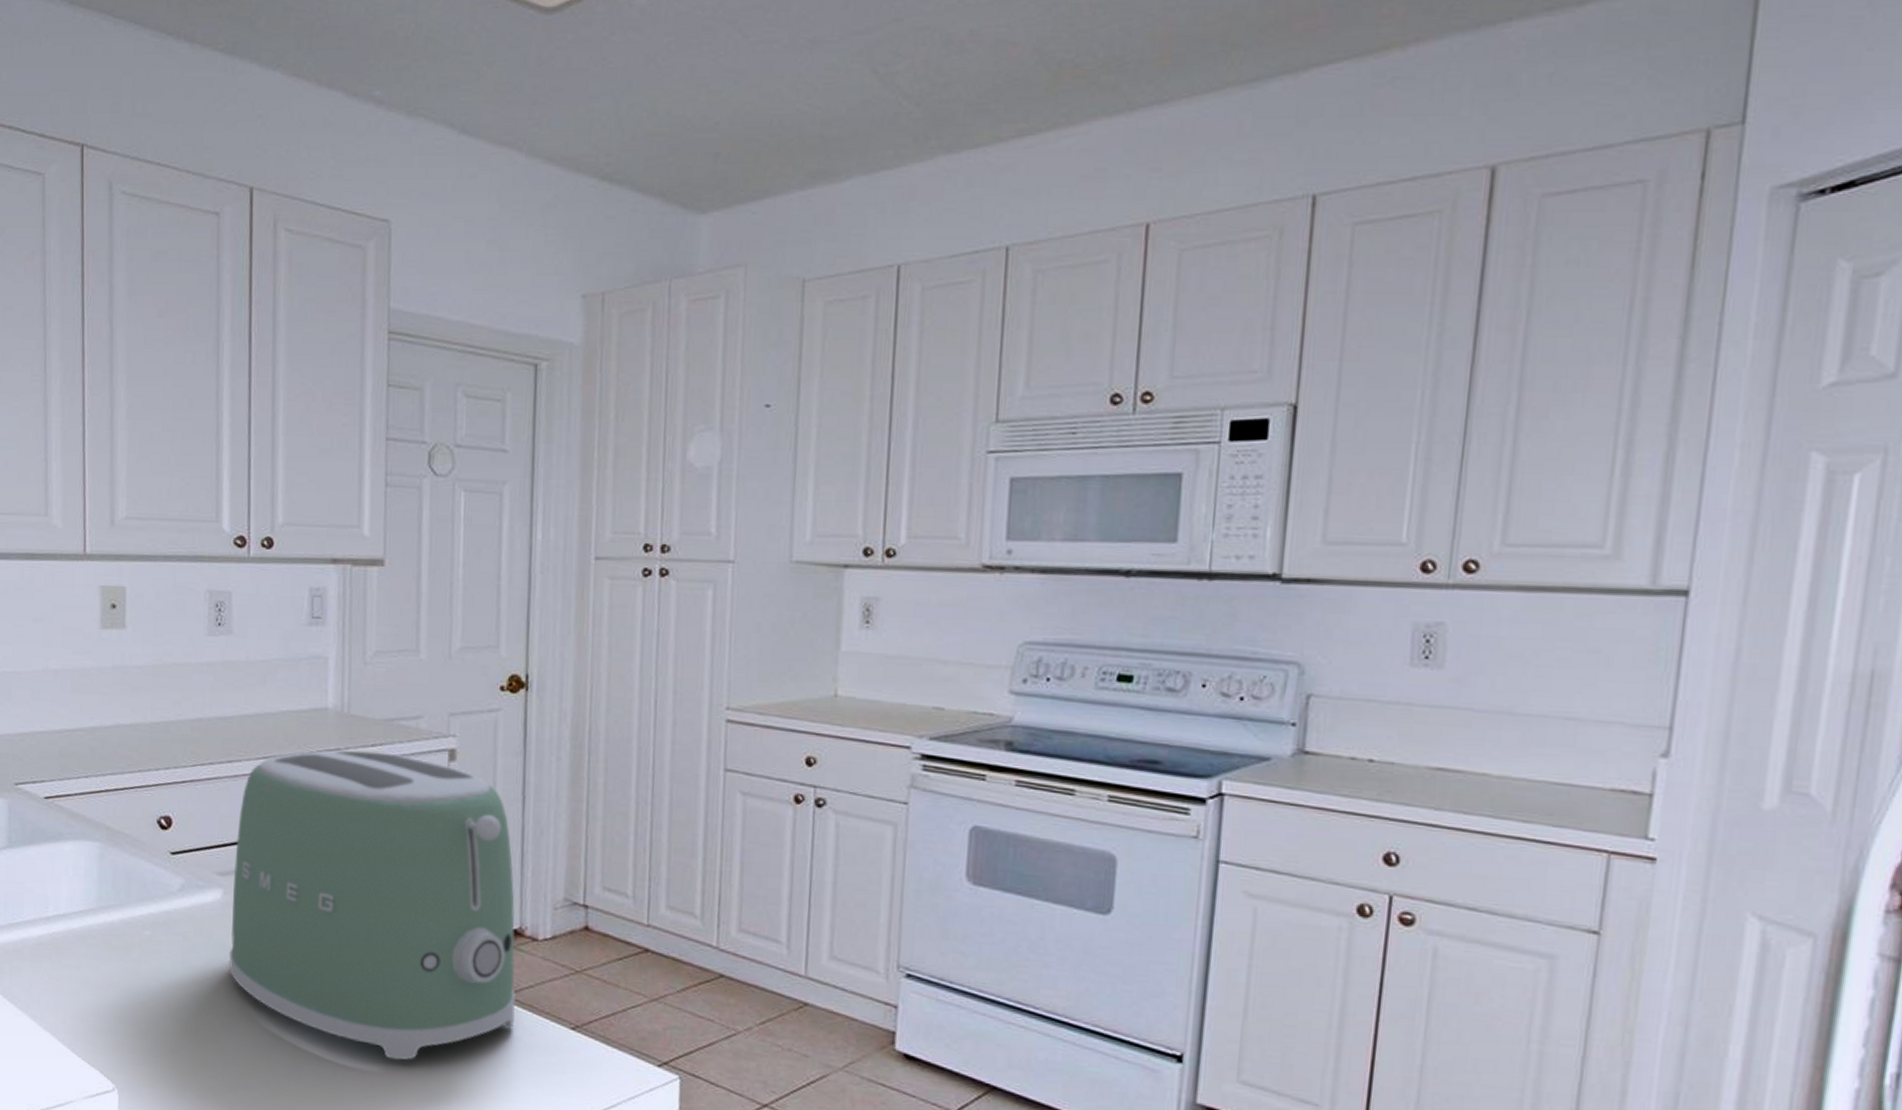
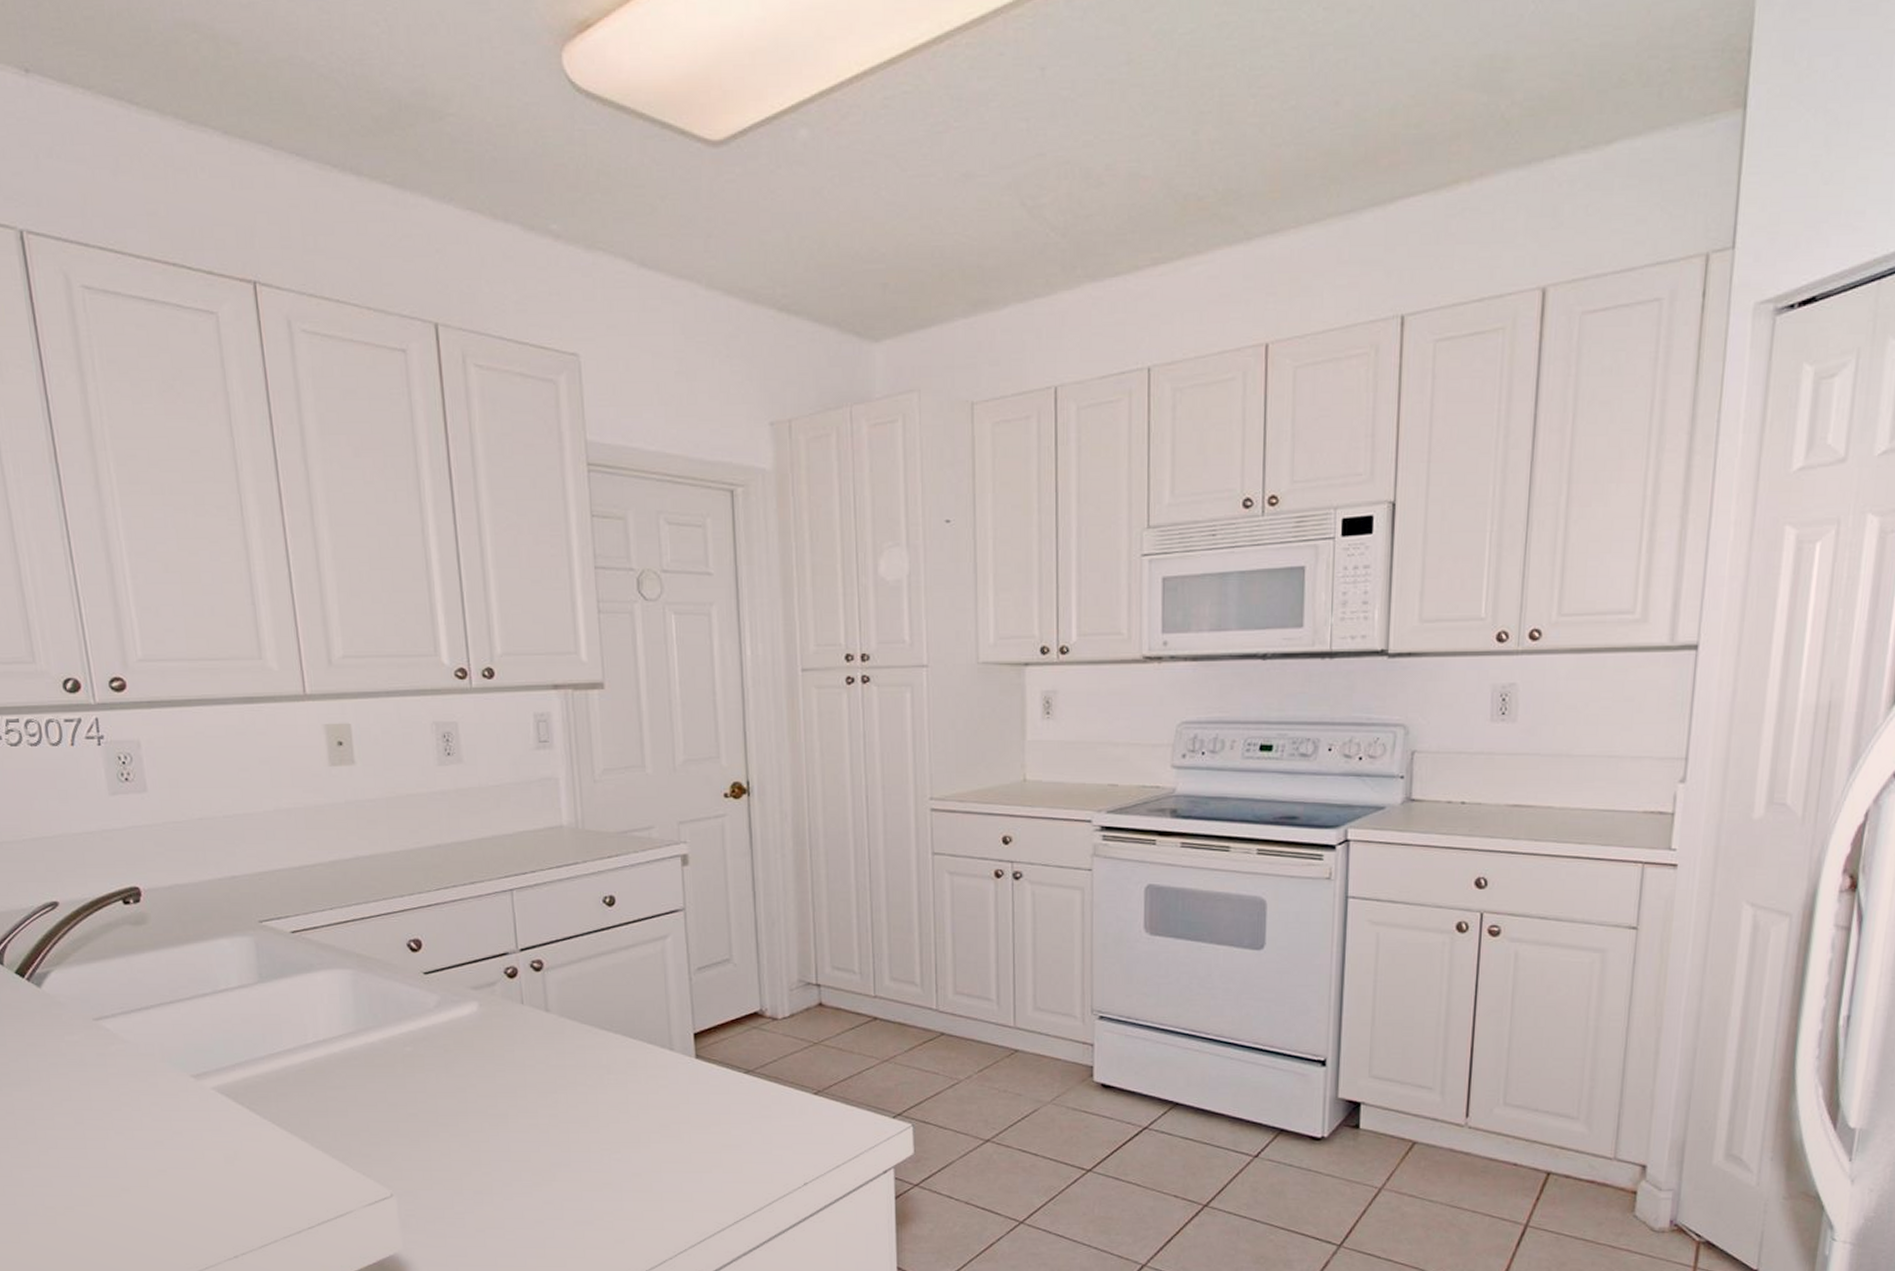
toaster: present [228,750,516,1061] -> none [487,863,763,1139]

